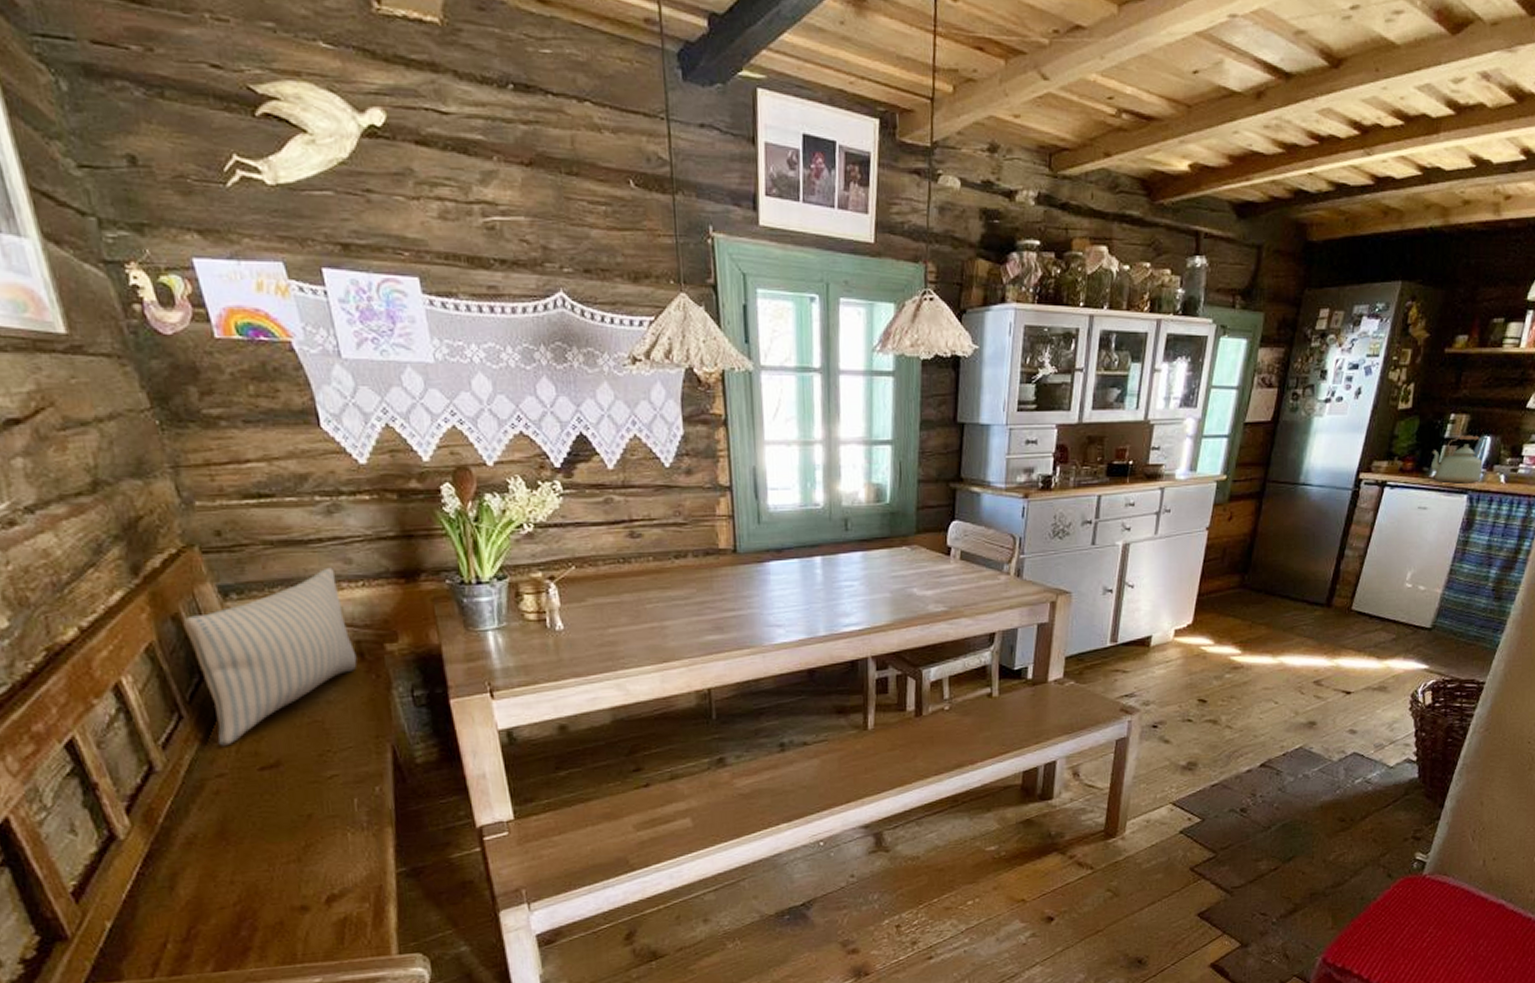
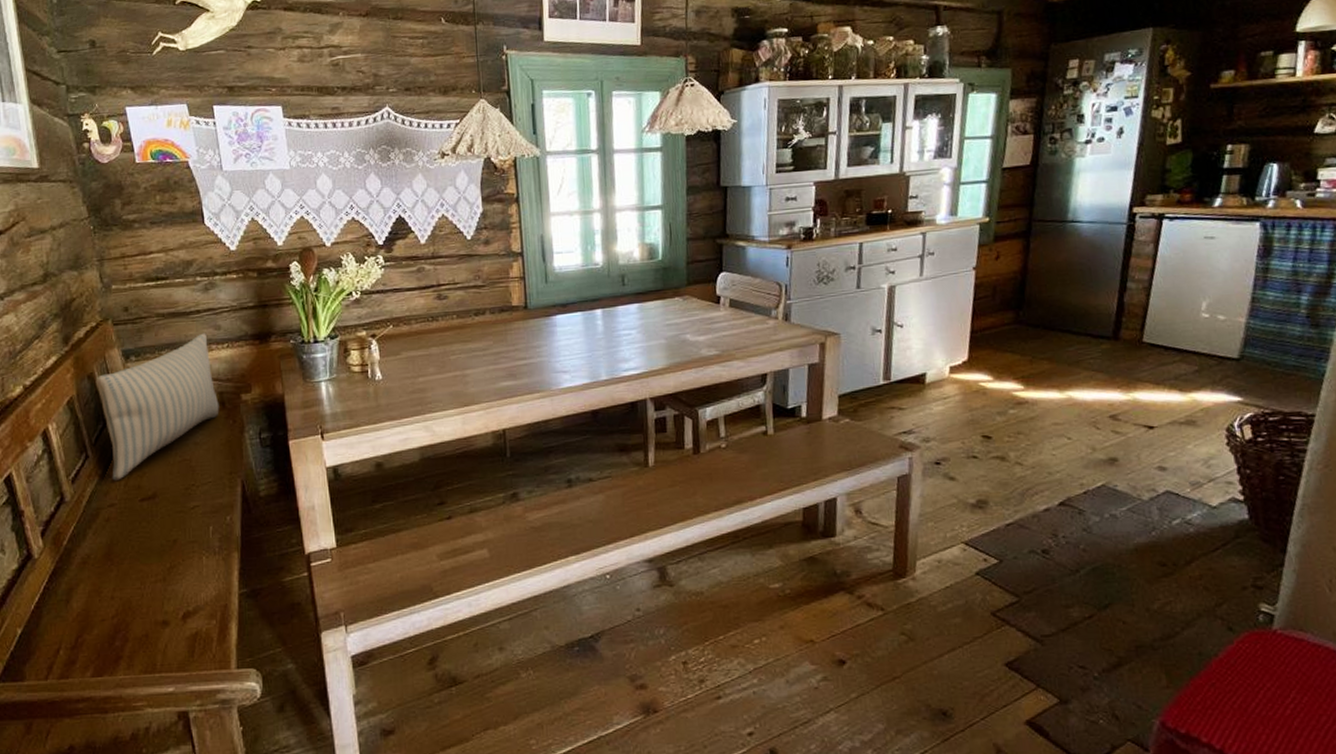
kettle: present [1431,435,1486,484] -> none [1211,163,1273,212]

